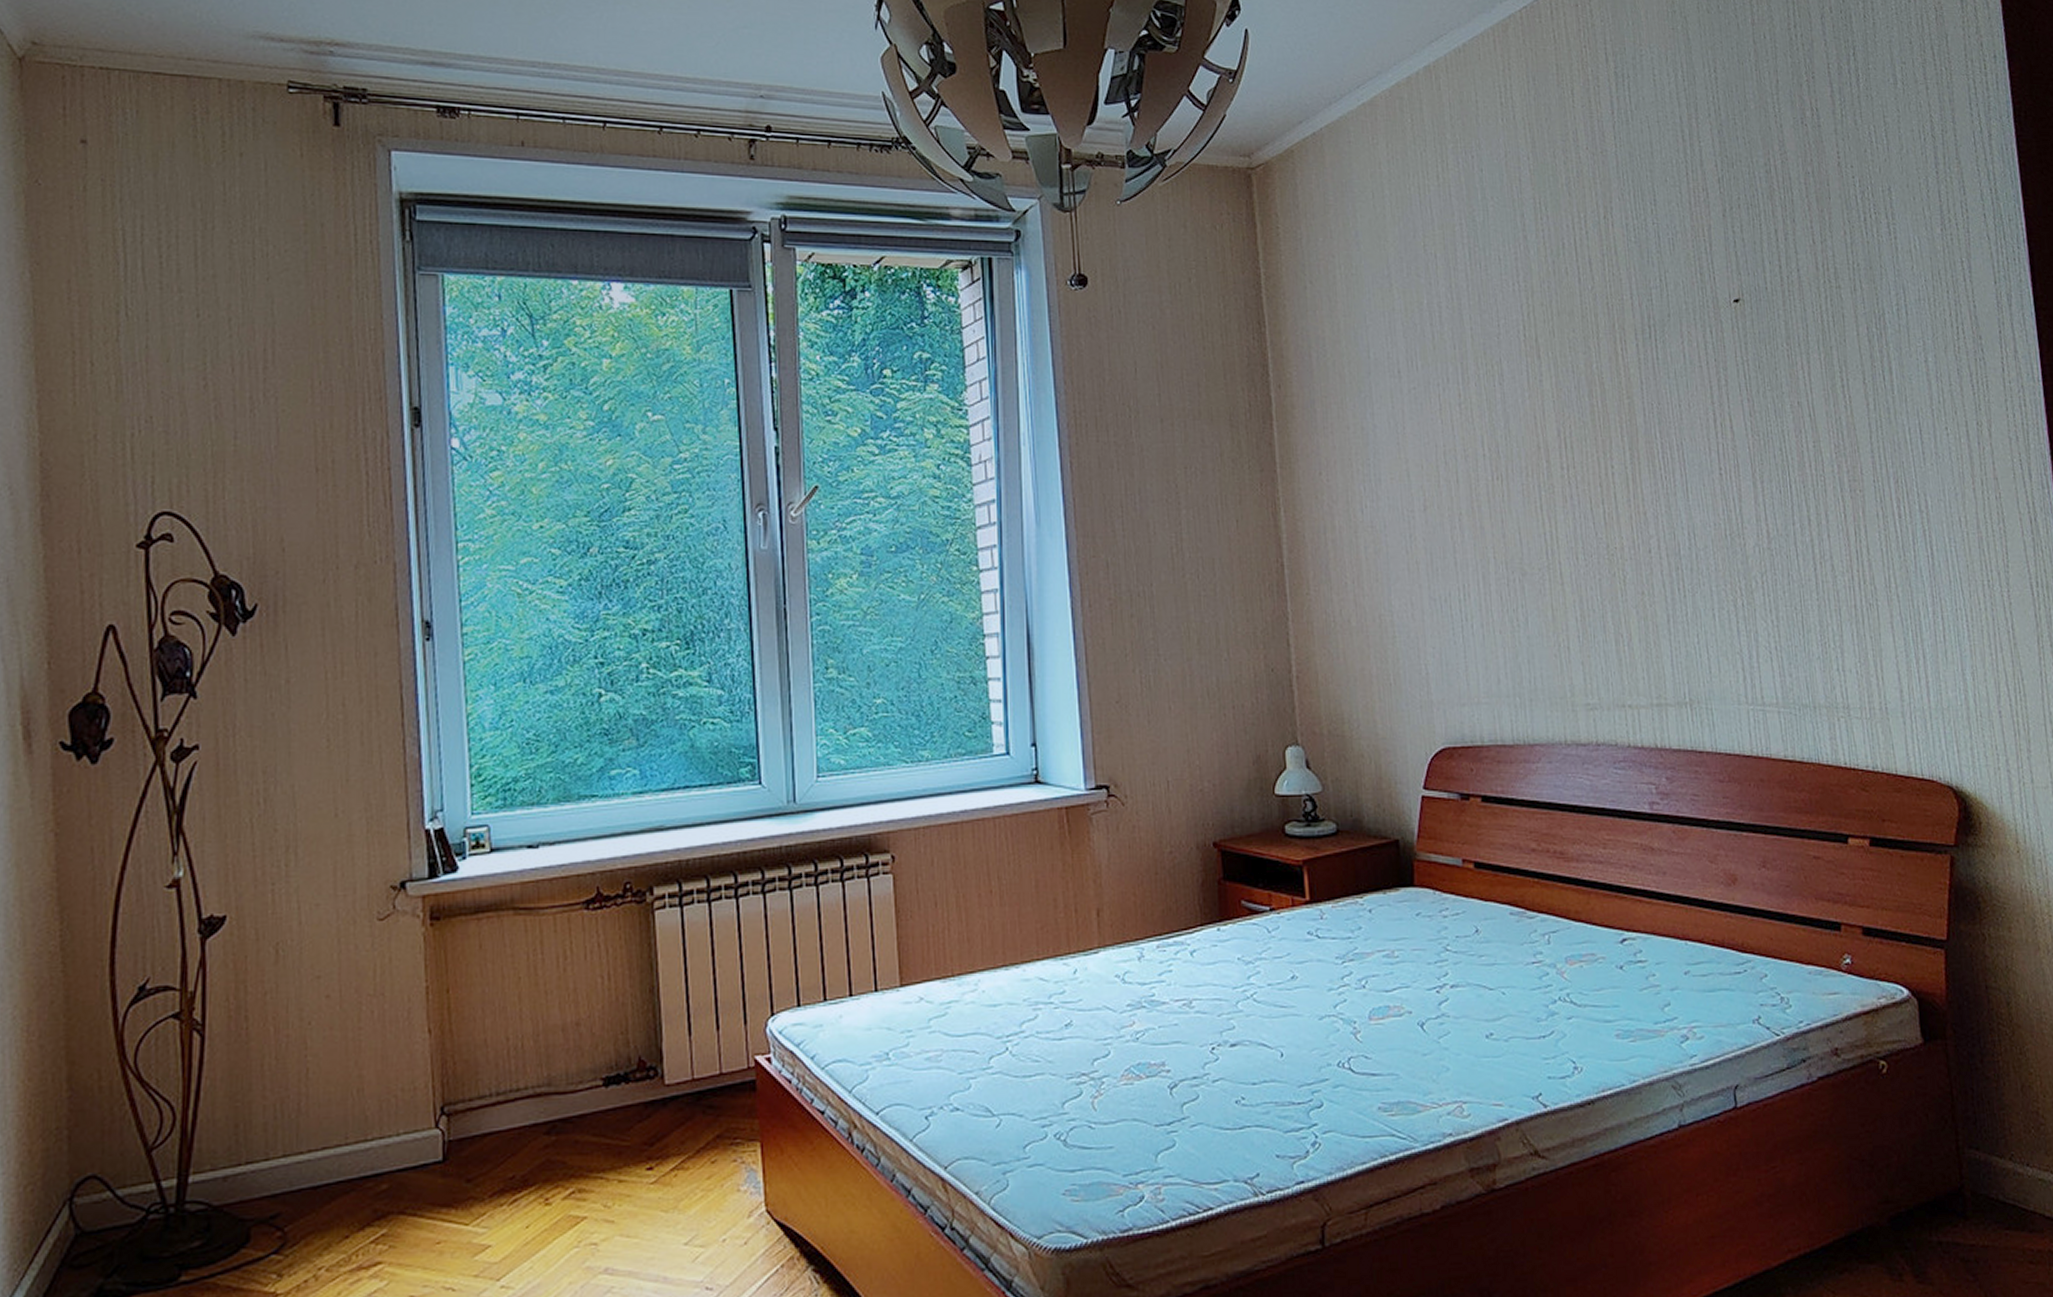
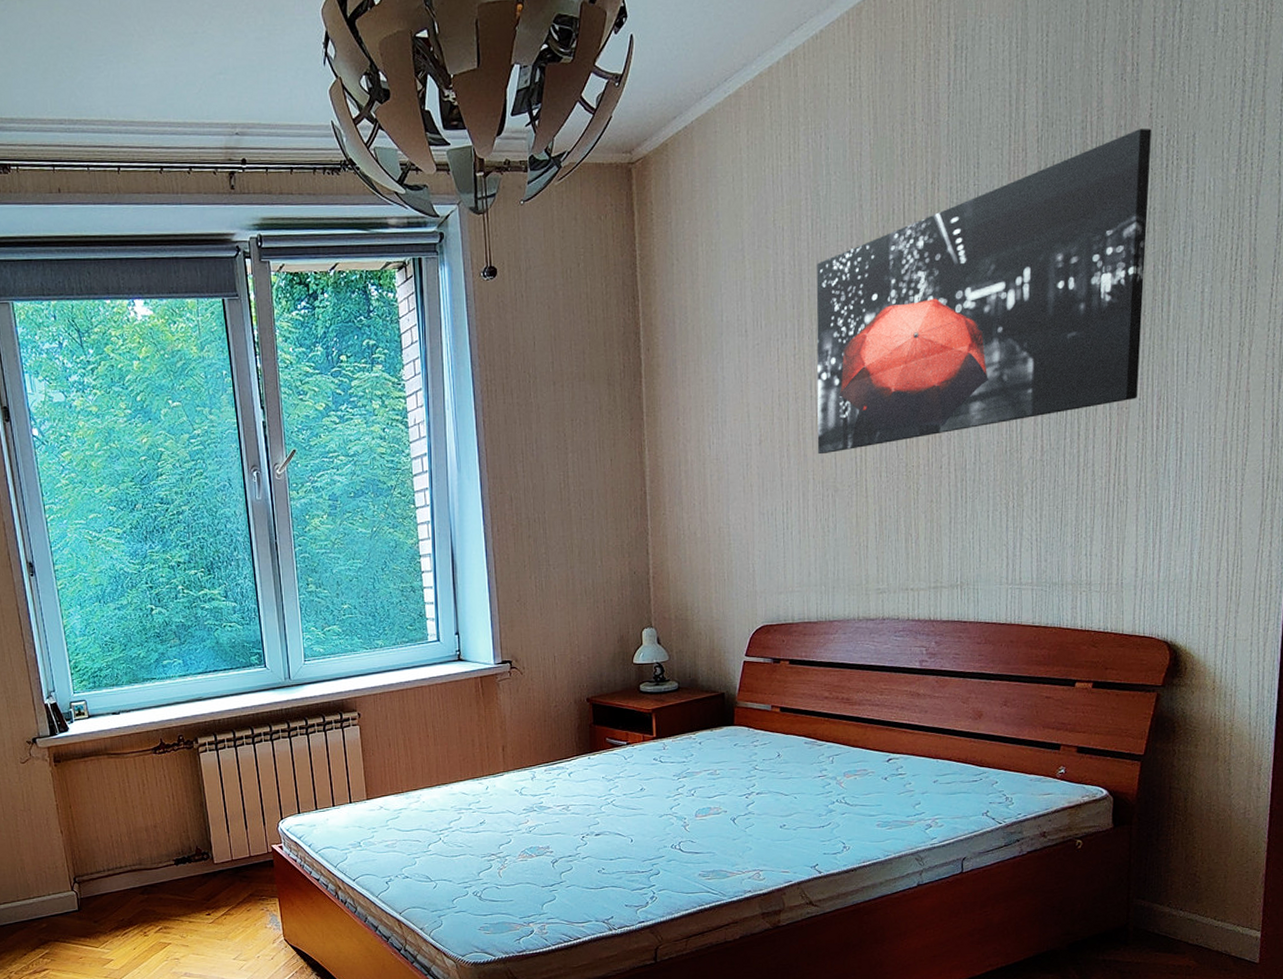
wall art: none [1479,176,1871,528] -> present [816,128,1152,455]

